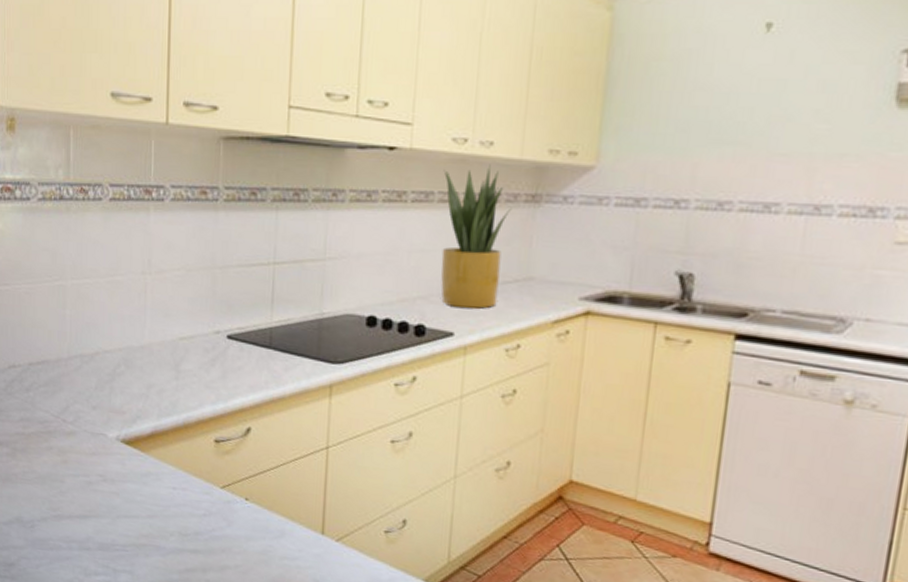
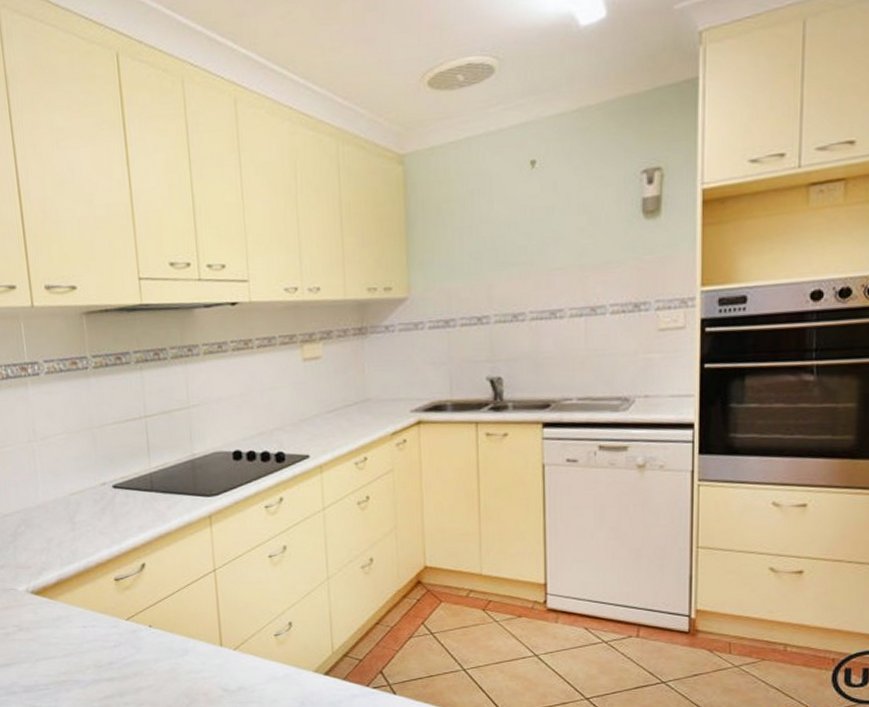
planter: present [440,164,512,309] -> none [280,306,343,433]

